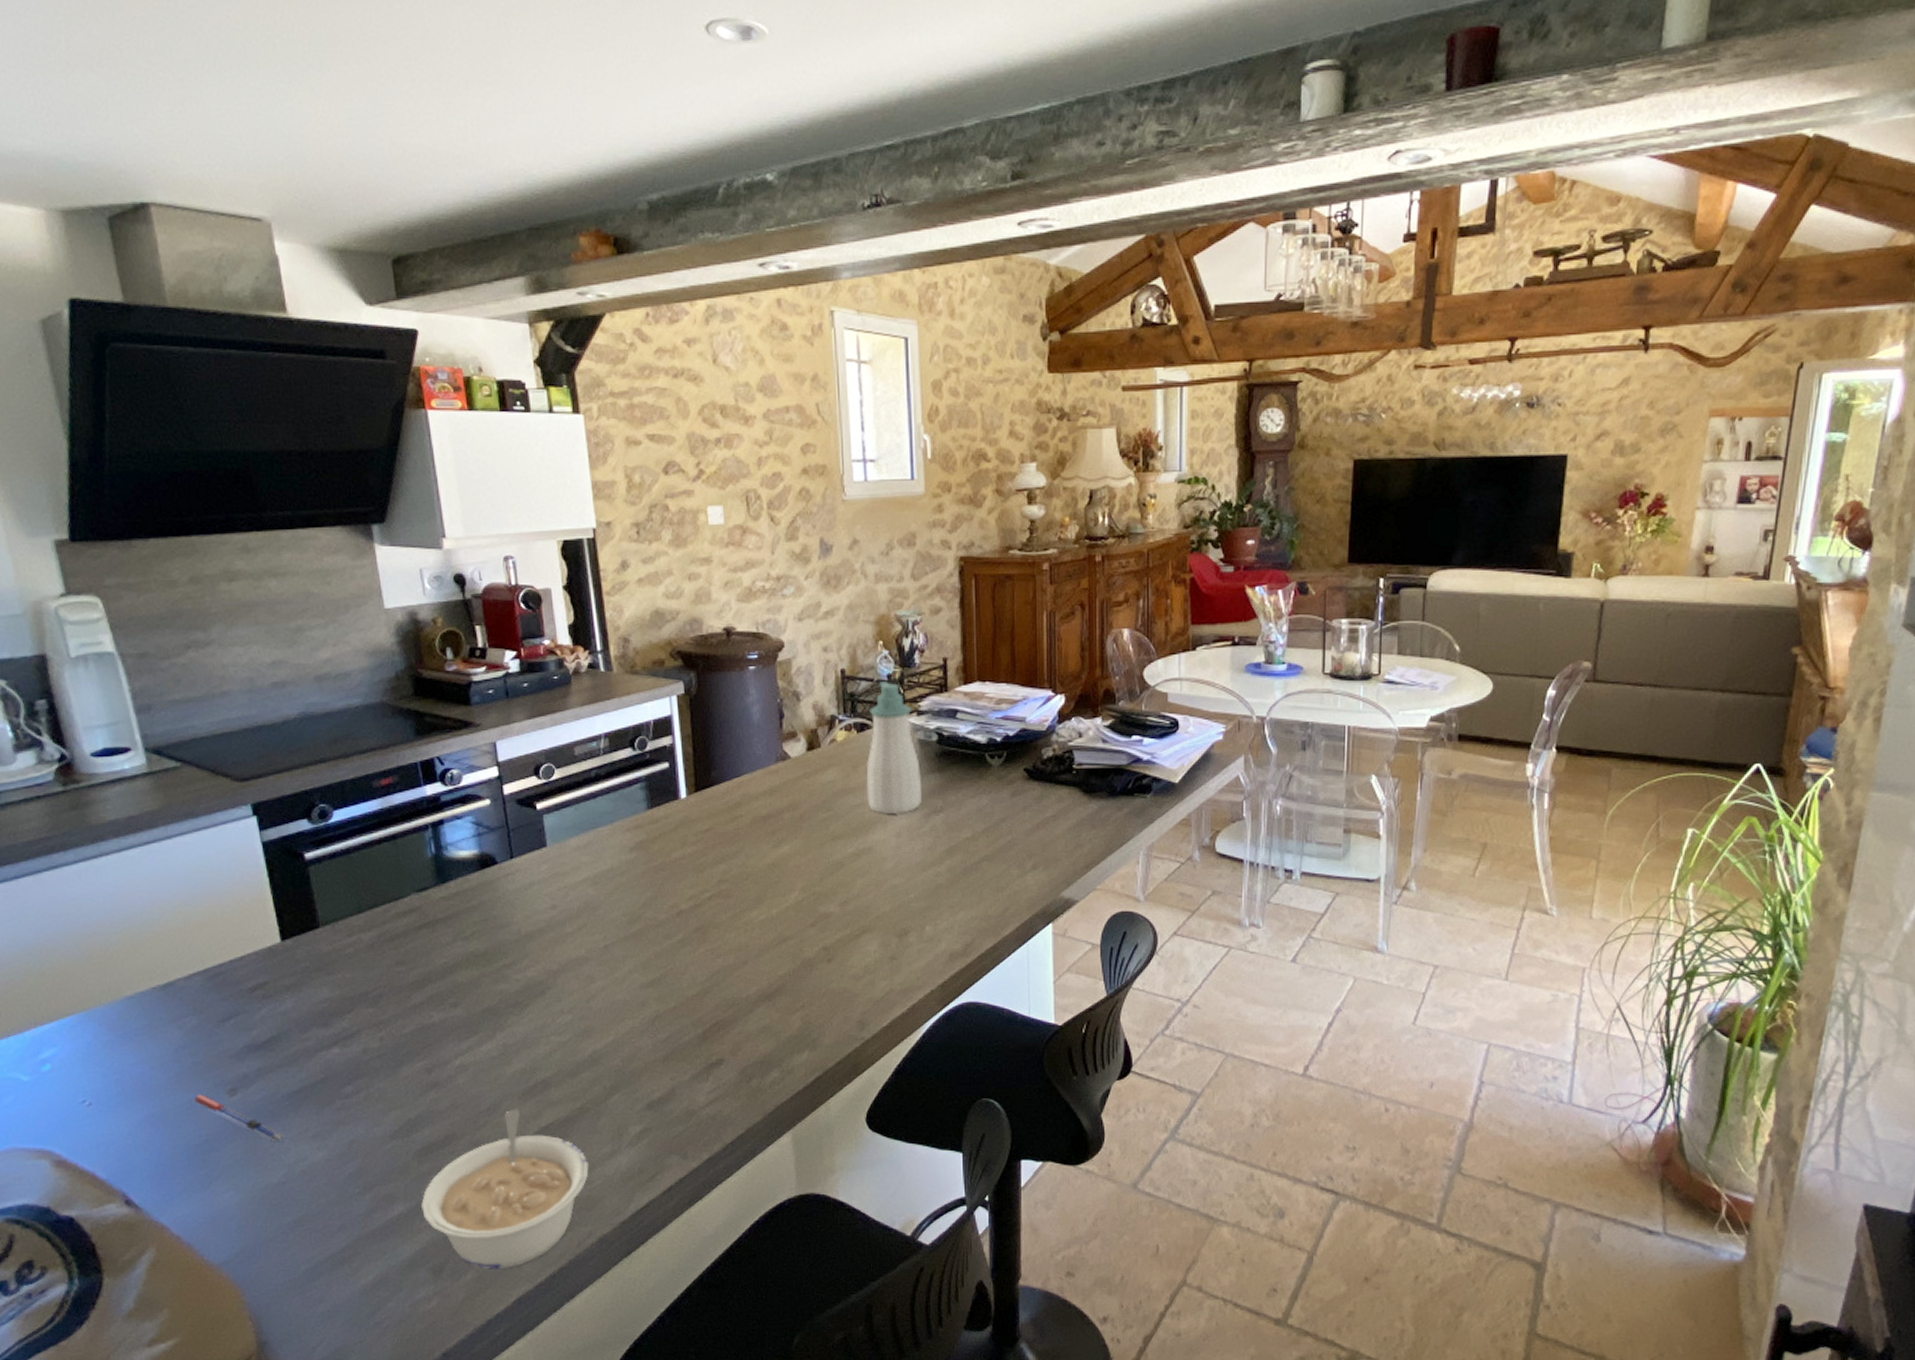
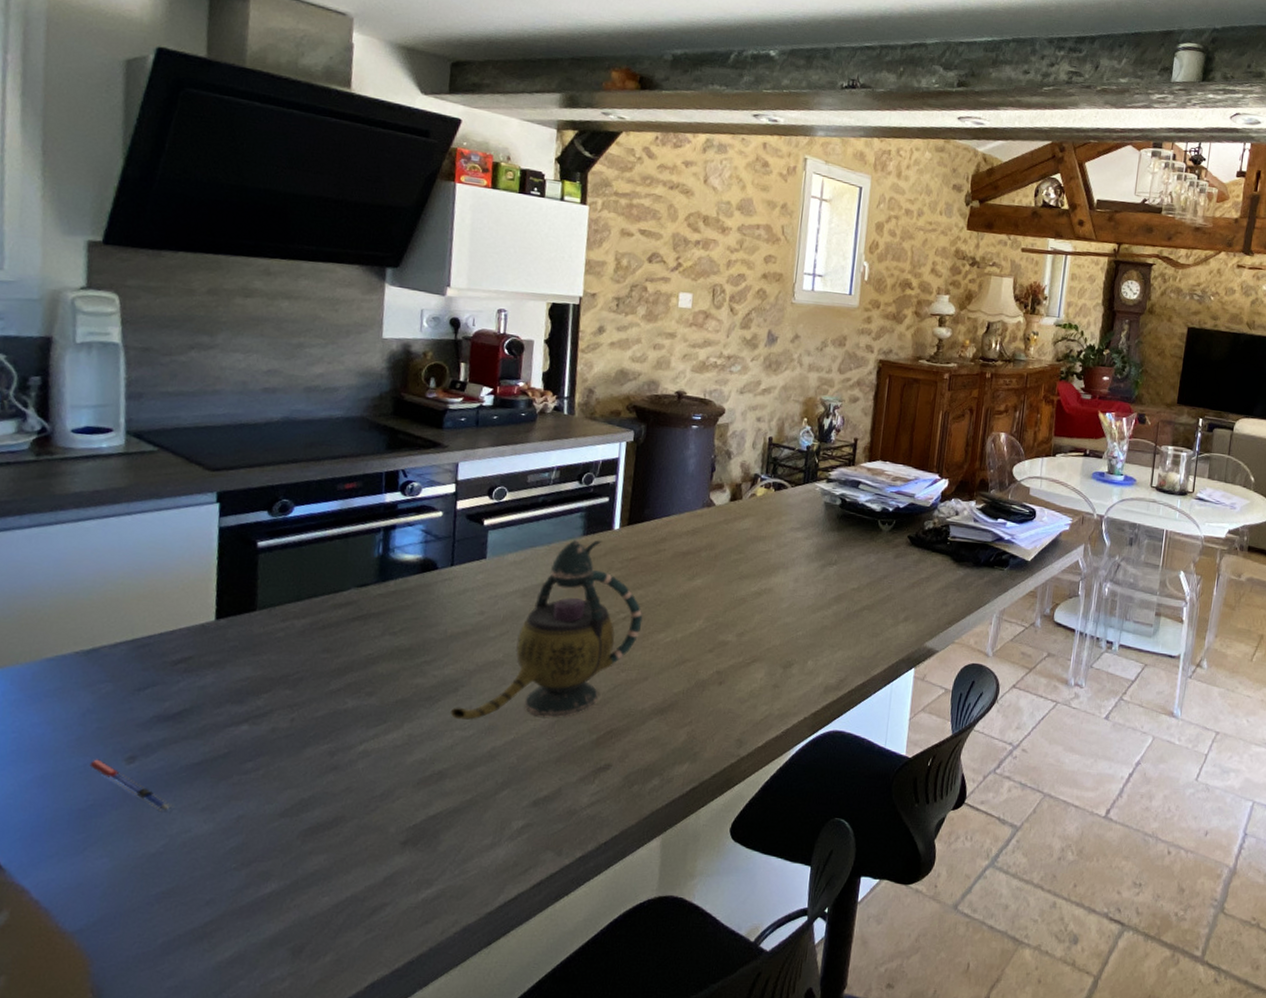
legume: present [421,1109,589,1269] -> none [295,796,468,953]
teapot: none [541,812,731,1024] -> present [450,540,643,720]
soap bottle: present [866,682,922,814] -> none [774,451,823,562]

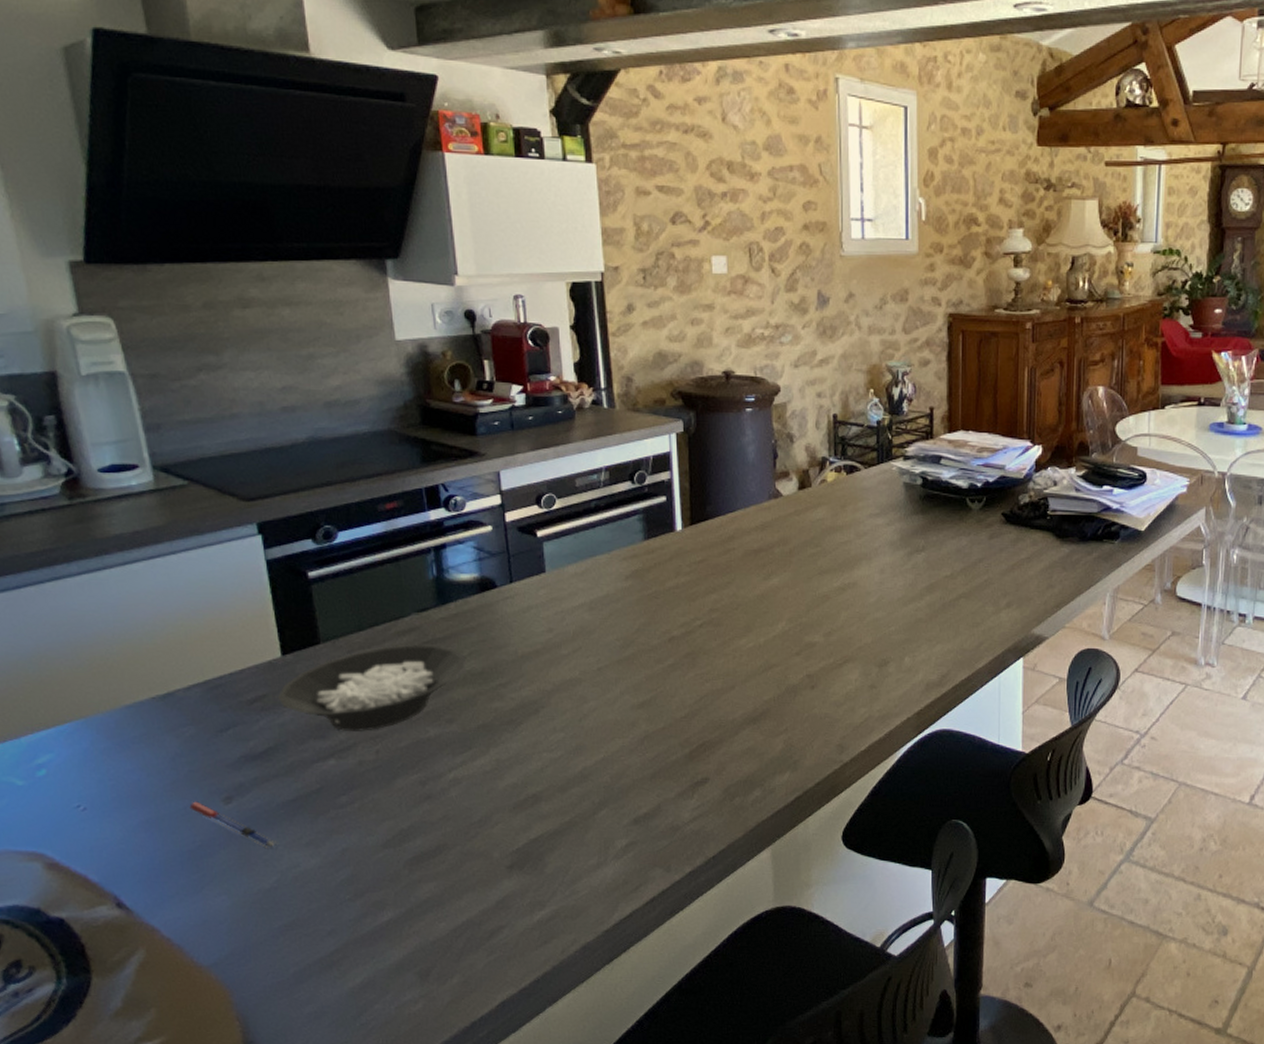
cereal bowl: none [204,617,396,699] -> present [278,644,465,731]
teapot: present [450,540,643,720] -> none [534,543,721,741]

